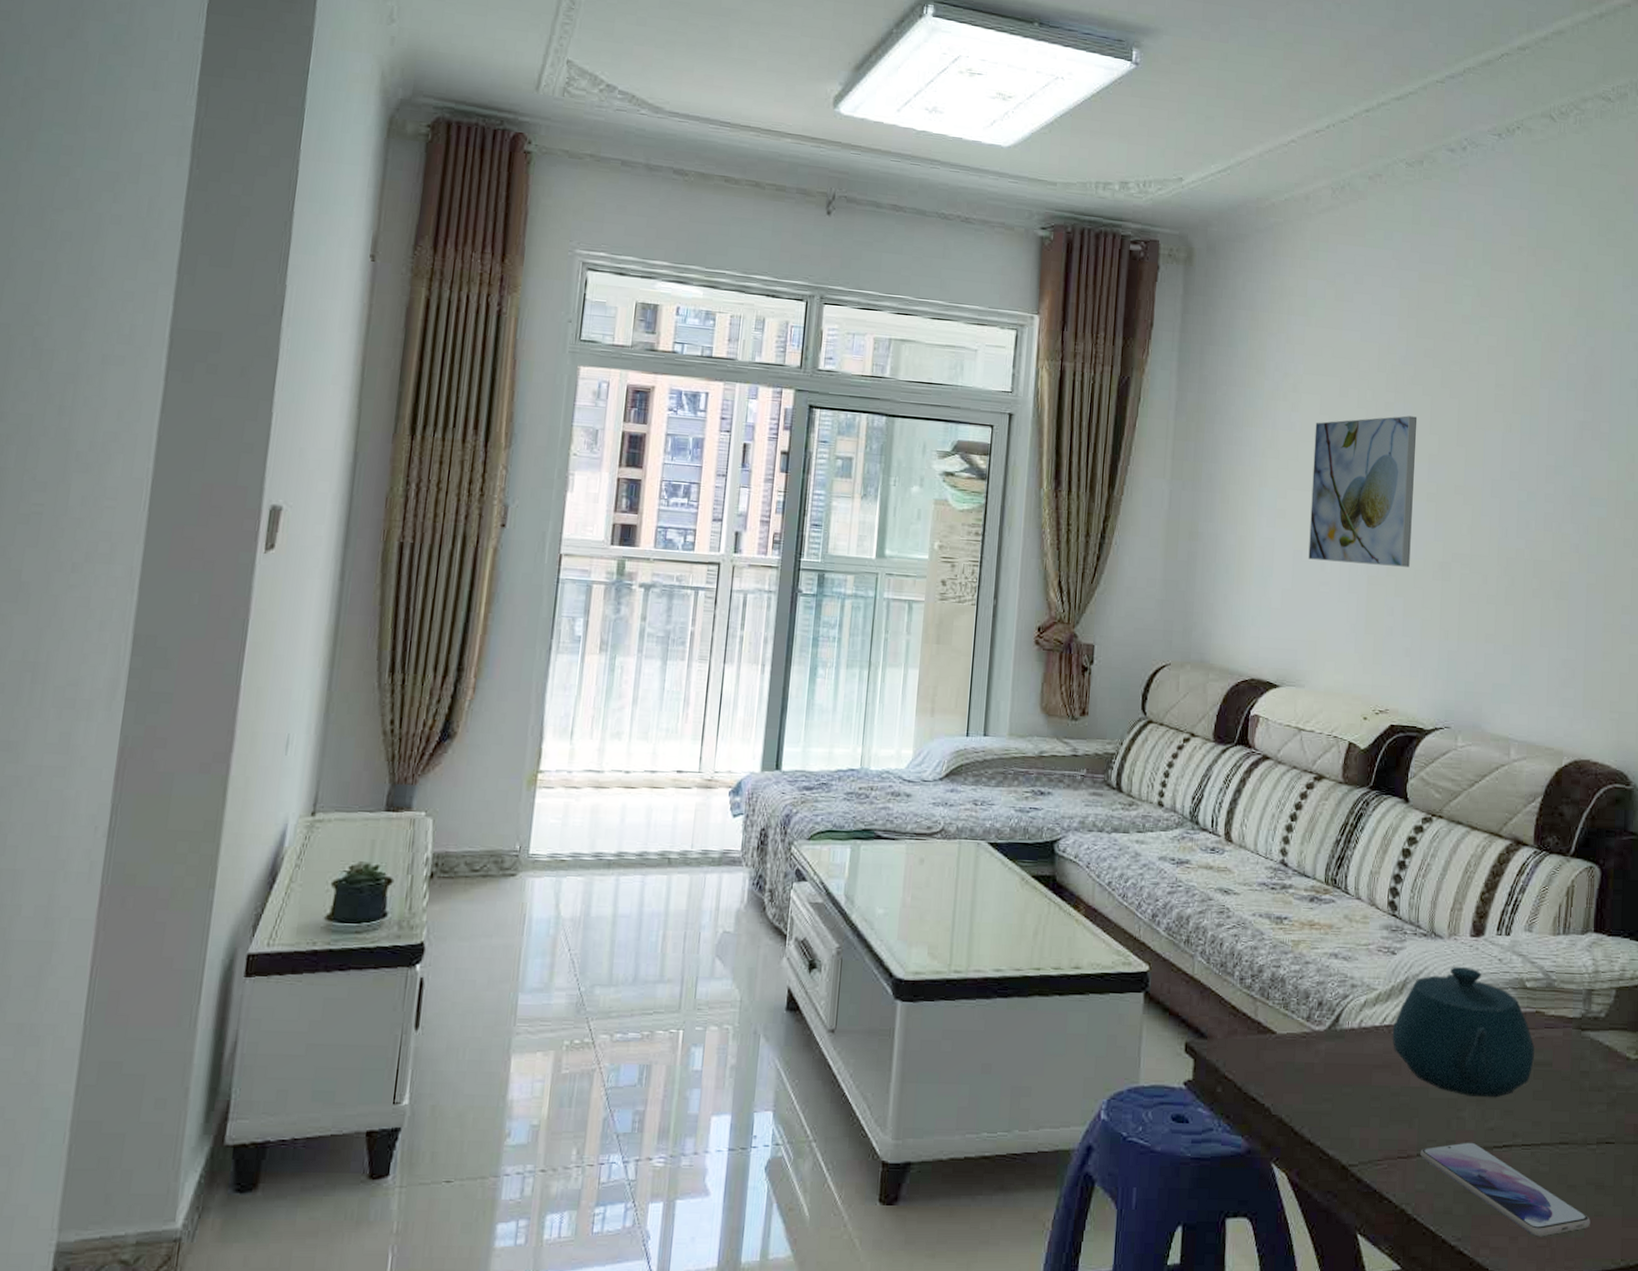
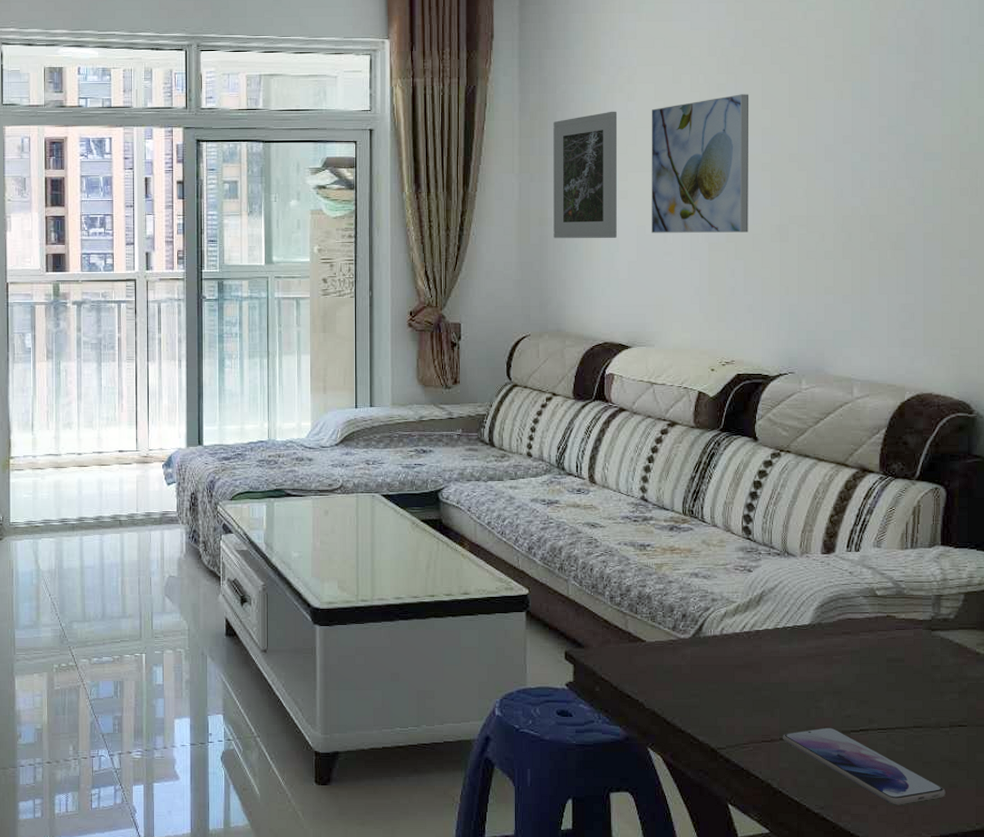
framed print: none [1203,420,1280,562] -> present [553,111,618,239]
teapot: present [1392,966,1534,1098] -> none [752,579,887,690]

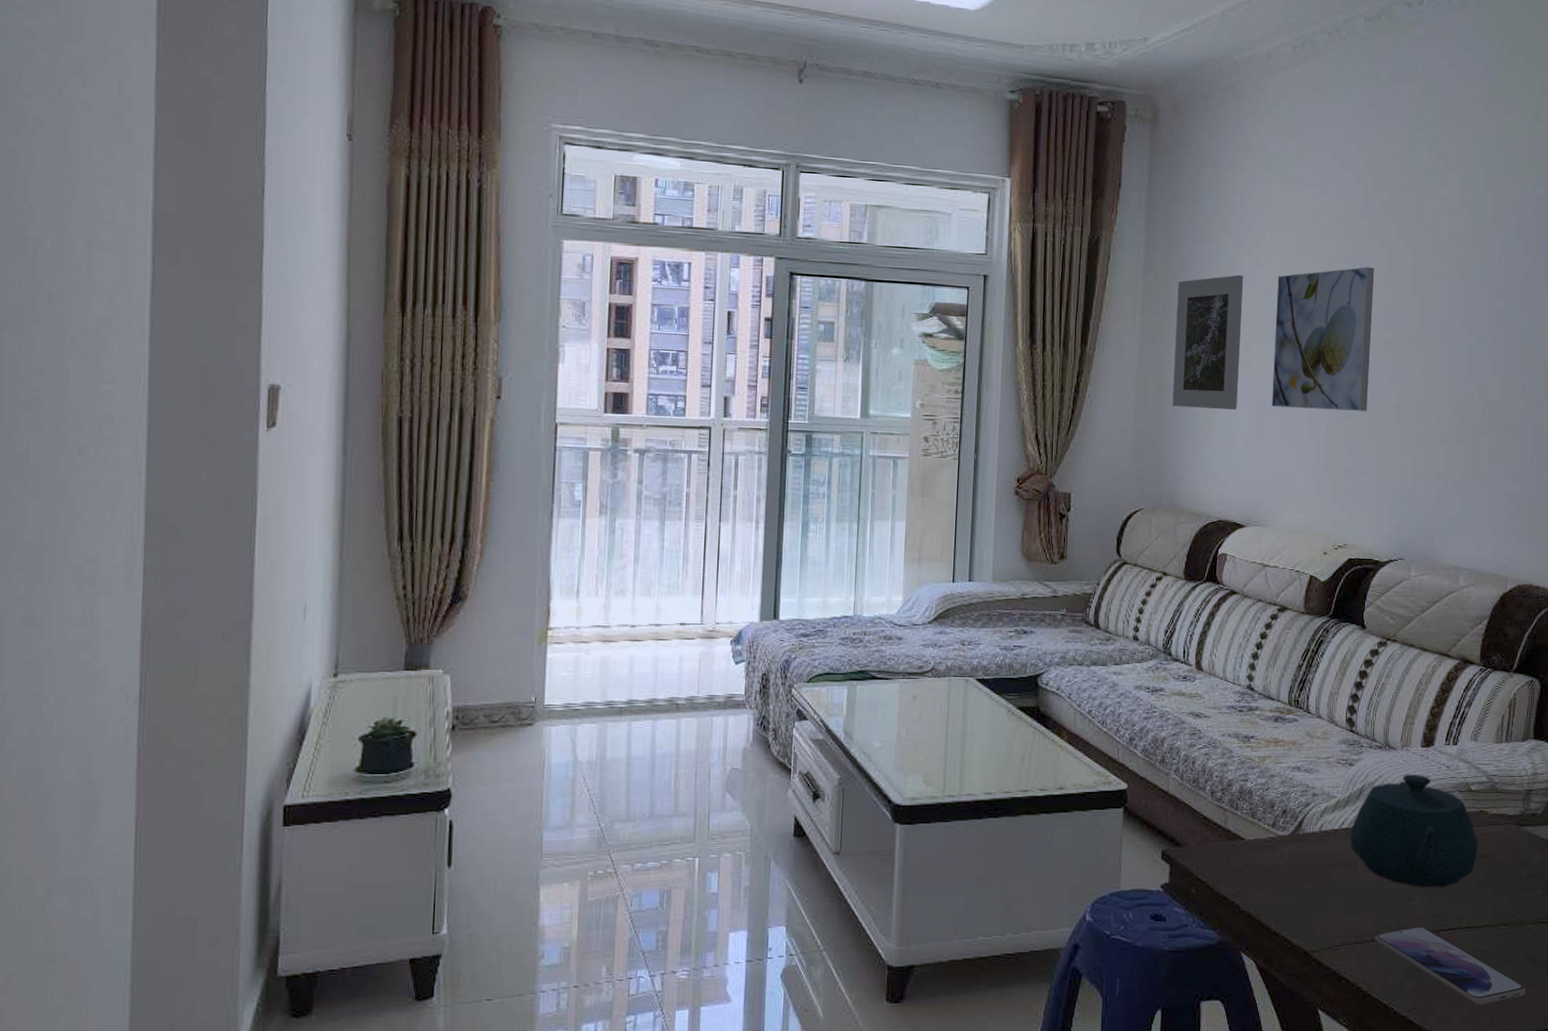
teapot: none [752,579,887,690] -> present [1349,774,1478,888]

